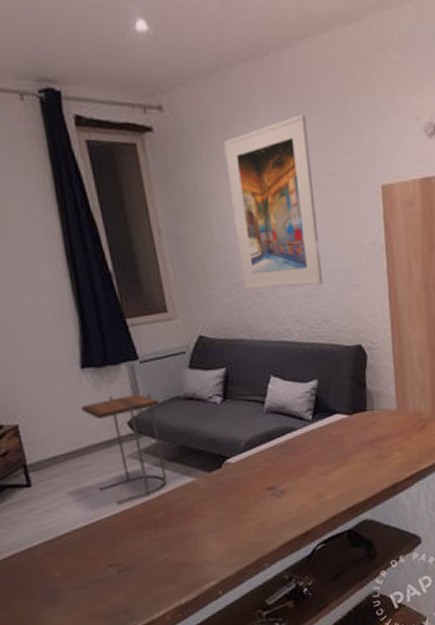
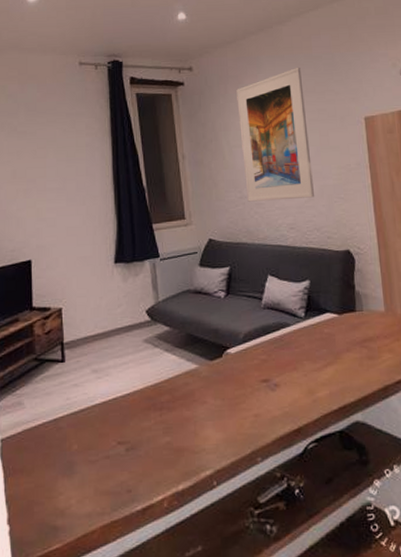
side table: present [81,393,167,504] -> none [111,286,175,384]

